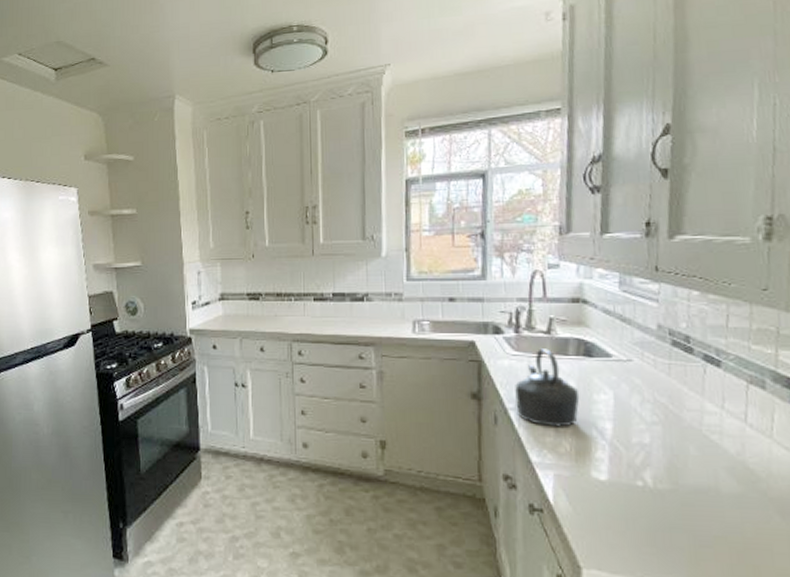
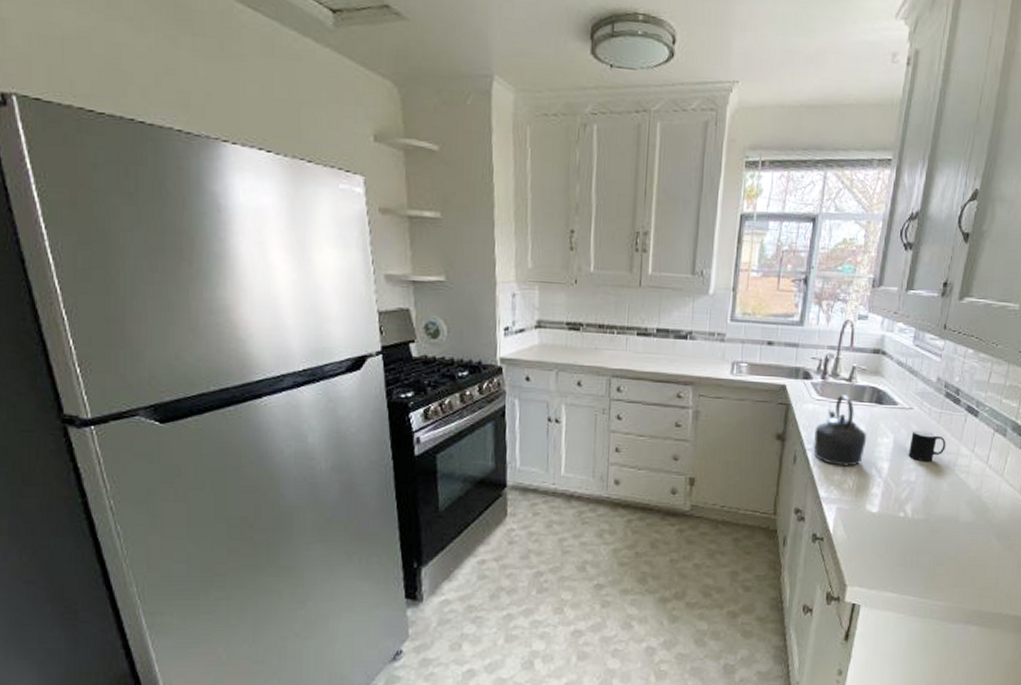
cup: none [635,383,684,420] -> present [908,429,946,461]

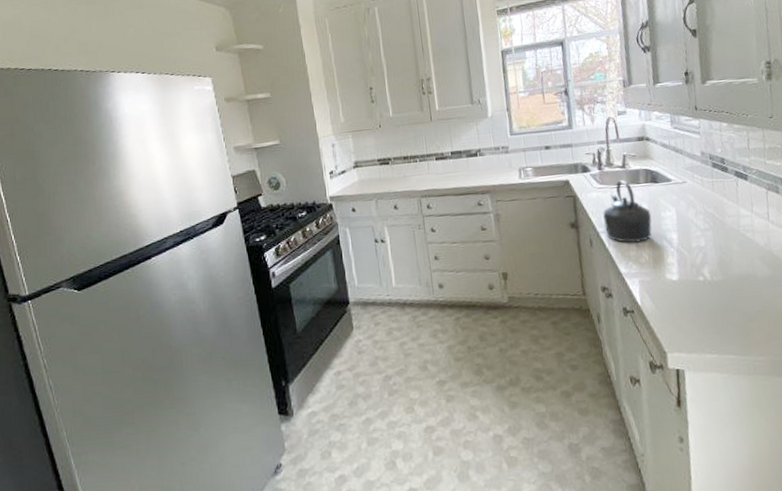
cup: present [908,429,946,461] -> none [690,199,726,227]

